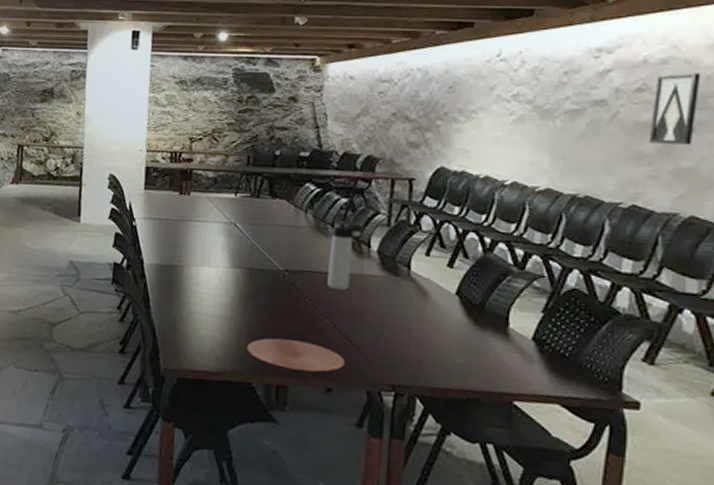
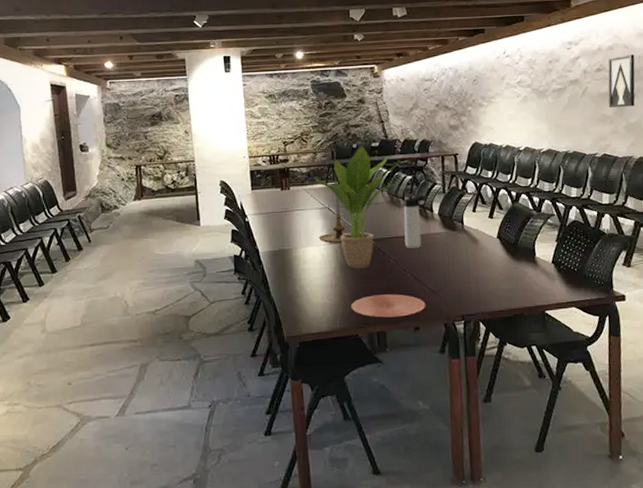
candle holder: none [217,208,259,269] -> present [318,194,351,244]
potted plant: none [221,153,336,304] -> present [314,146,403,269]

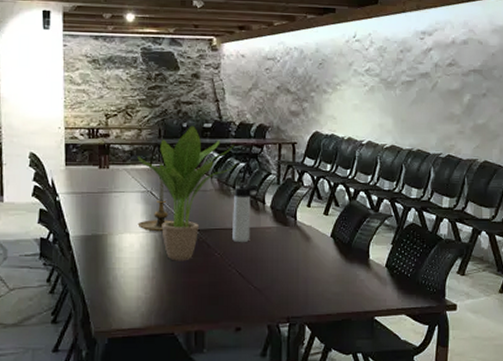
plate: present [351,294,426,318] -> none [168,291,250,316]
wall art: present [608,54,635,108] -> none [457,51,489,107]

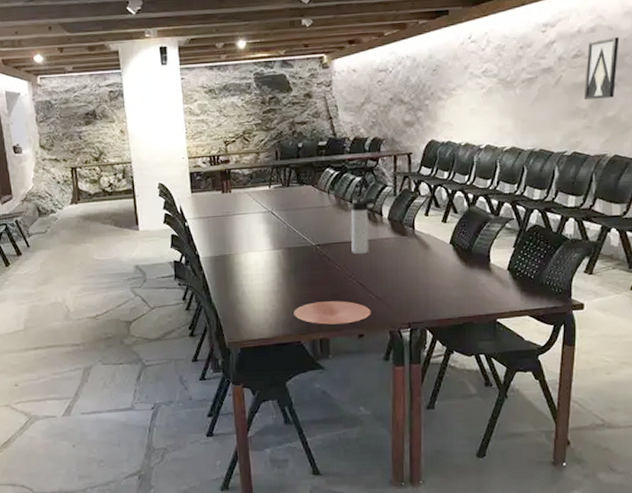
potted plant: present [137,126,236,261] -> none [257,145,352,275]
candle holder: present [137,177,174,232] -> none [261,197,294,249]
plate: none [168,291,250,316] -> present [294,301,371,325]
wall art: none [457,51,489,107] -> present [583,37,620,100]

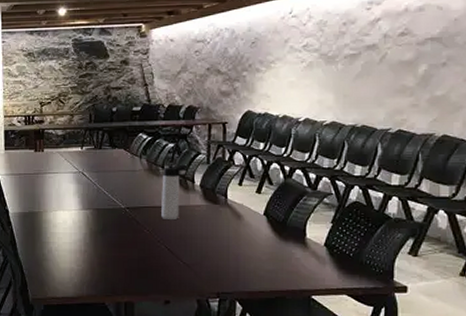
plate: present [294,301,371,325] -> none [99,264,179,289]
wall art: present [583,37,620,100] -> none [410,17,450,78]

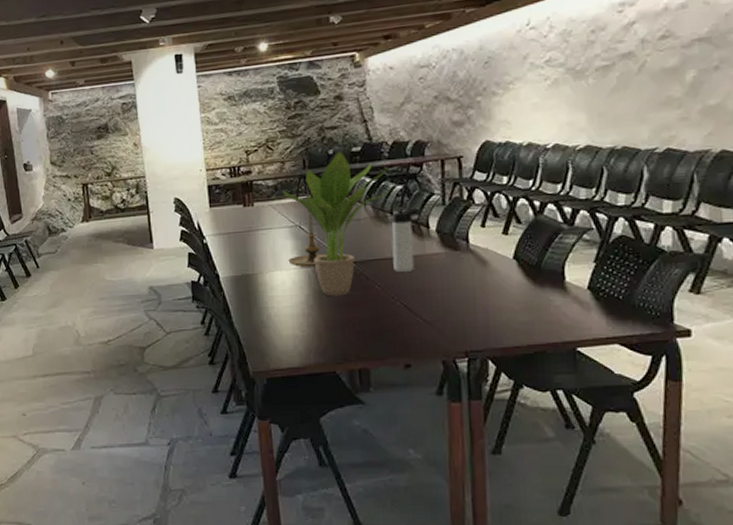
potted plant: none [70,110,165,237] -> present [282,151,392,297]
candle holder: none [70,159,104,209] -> present [288,210,326,267]

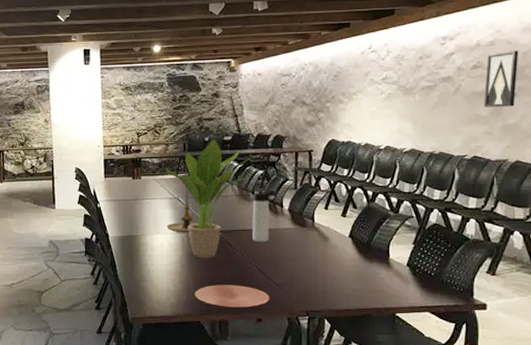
plate: none [327,325,419,353] -> present [195,285,270,308]
wall art: none [676,12,720,87] -> present [483,51,519,107]

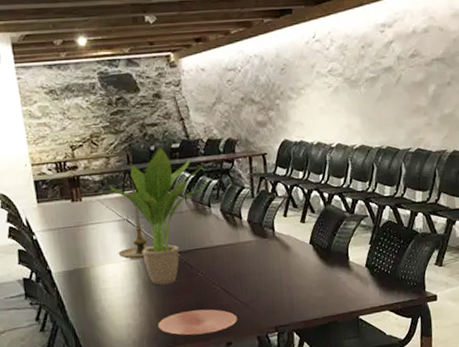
thermos bottle: present [252,190,277,243] -> none [209,200,234,260]
wall art: present [483,51,519,107] -> none [422,38,450,98]

